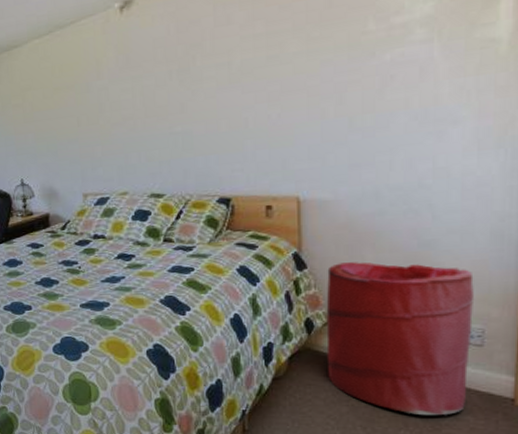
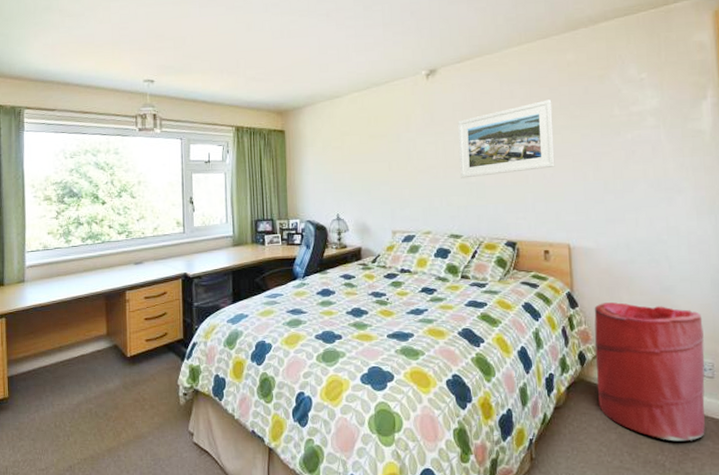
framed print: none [159,20,284,129] -> present [458,99,555,179]

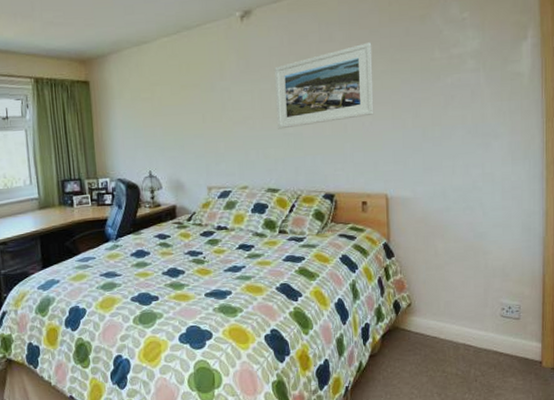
laundry hamper: present [594,302,705,442] -> none [409,251,512,380]

